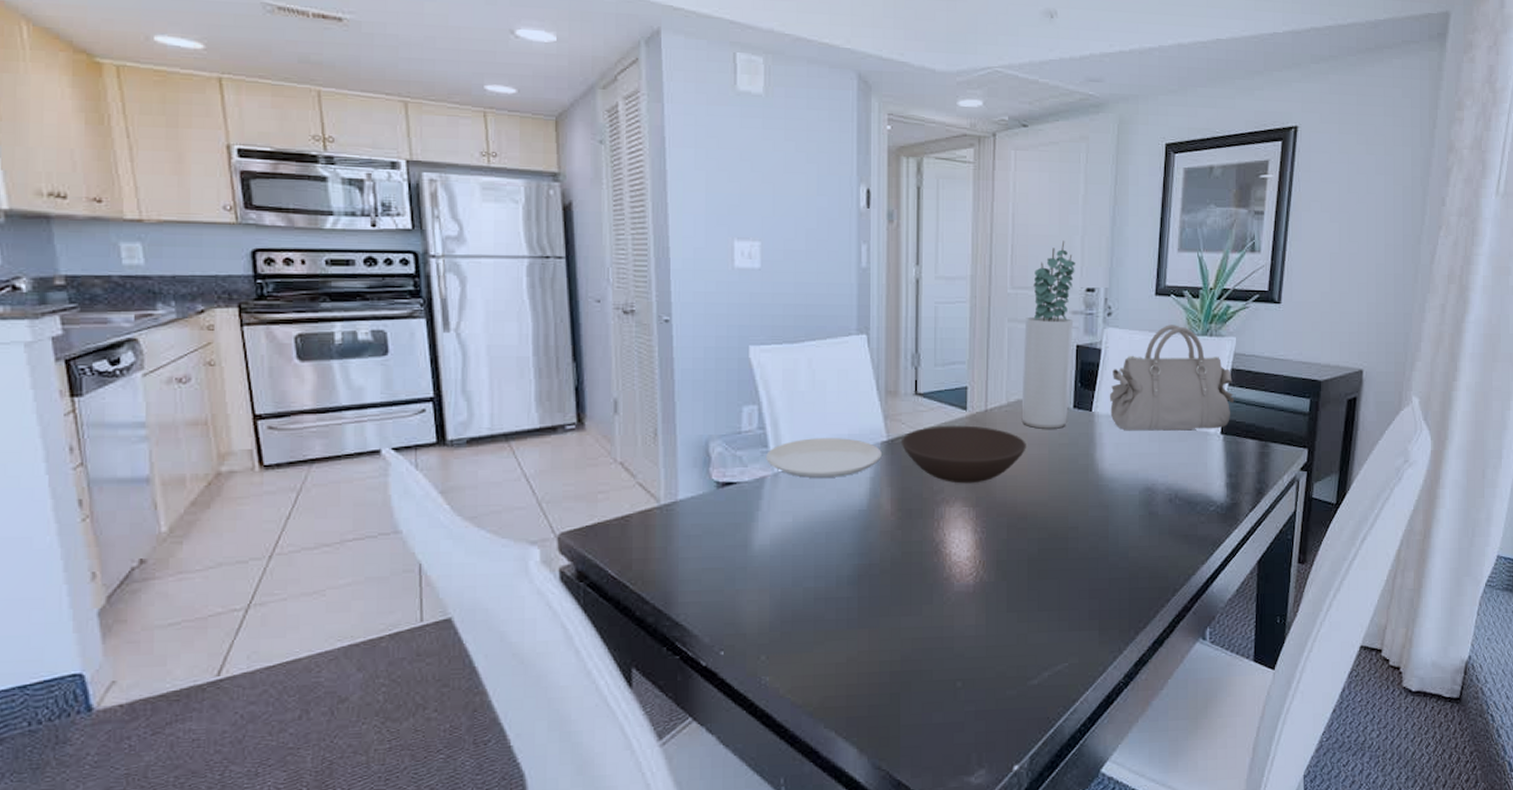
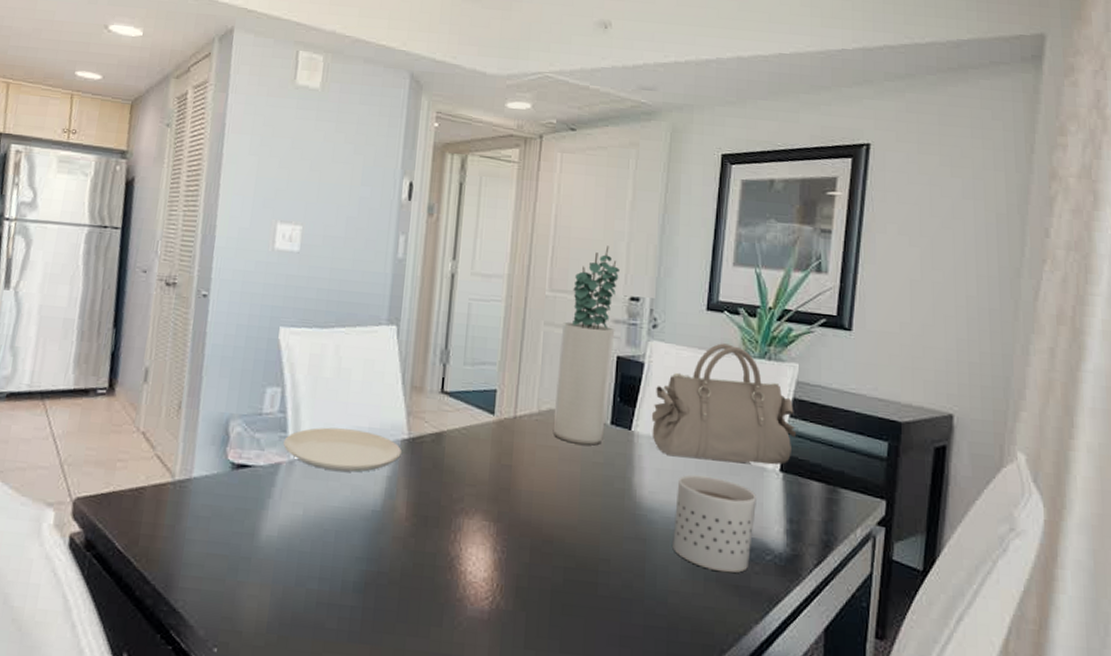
bowl: present [900,425,1026,484] -> none [422,428,557,496]
mug: none [1131,445,1201,526] -> present [672,474,756,573]

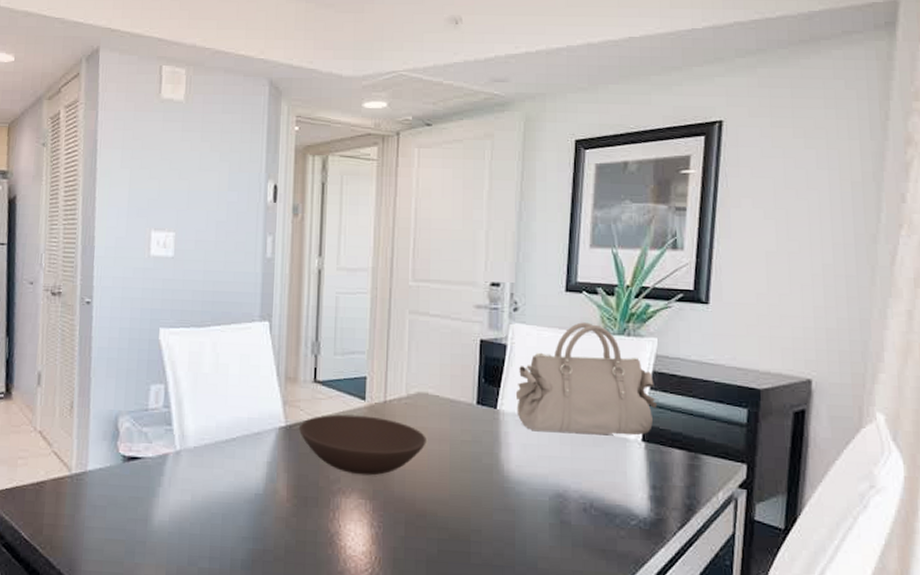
plate: present [283,427,401,472] -> none [170,419,279,460]
bowl: none [422,428,557,496] -> present [298,414,426,476]
vase: present [553,245,619,446] -> none [421,235,479,425]
mug: present [672,474,756,573] -> none [540,448,620,539]

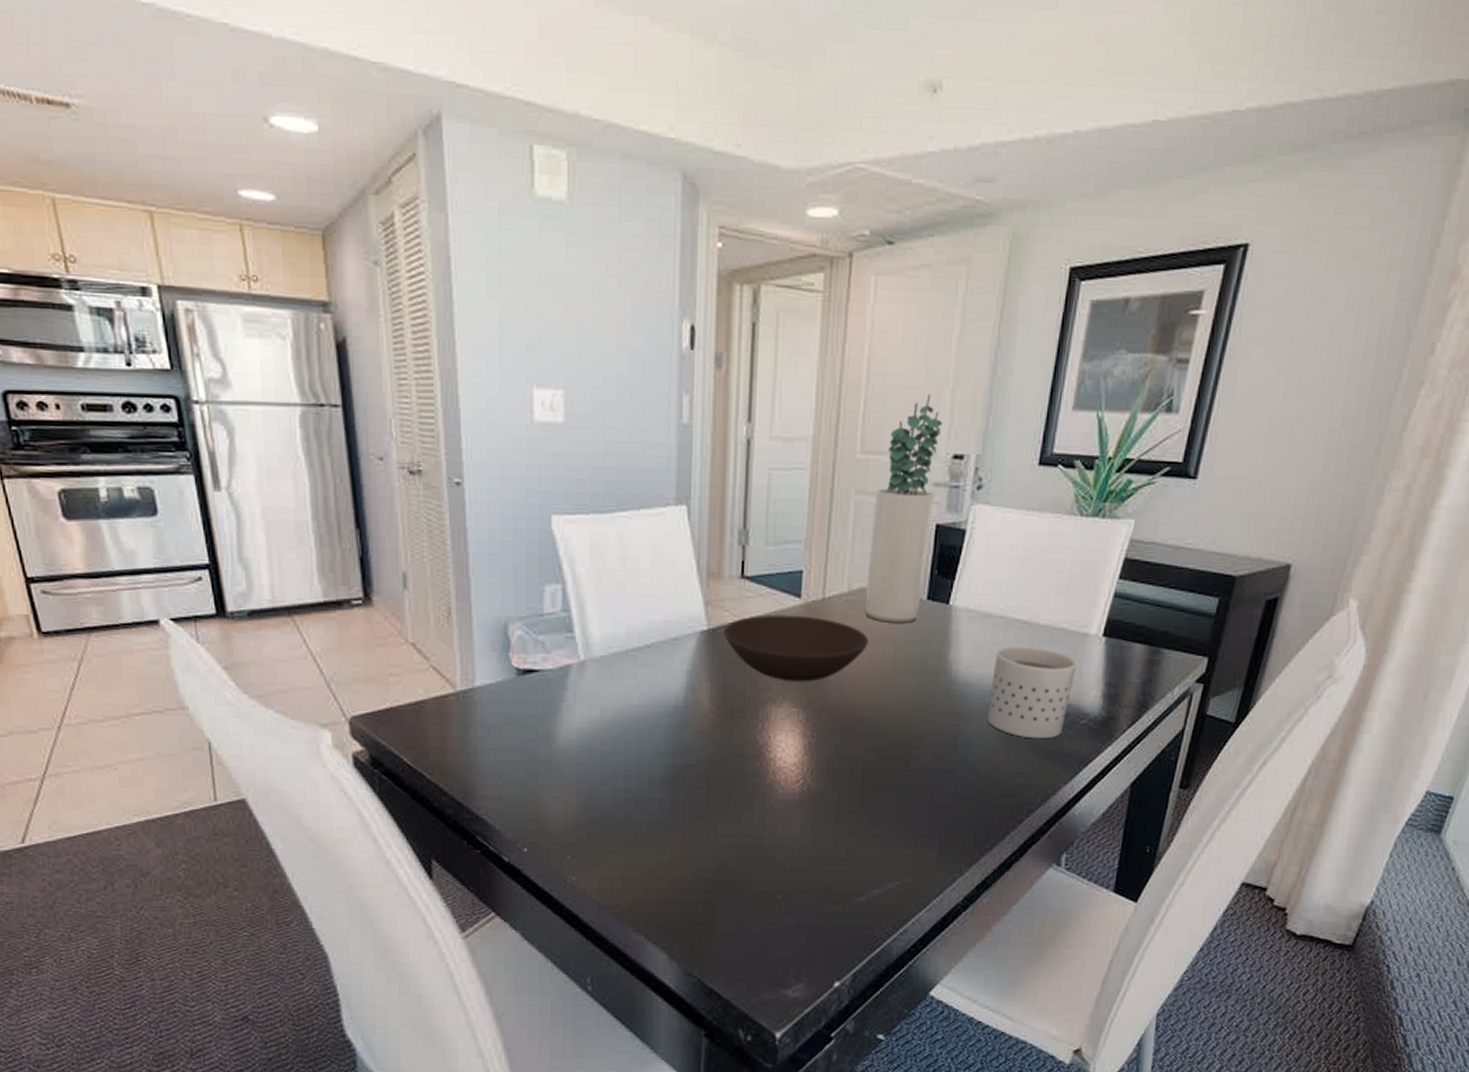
vase: none [421,235,479,425] -> present [864,394,942,623]
shoulder bag: present [517,322,658,436] -> none [970,502,1125,631]
mug: none [540,448,620,539] -> present [987,646,1076,740]

